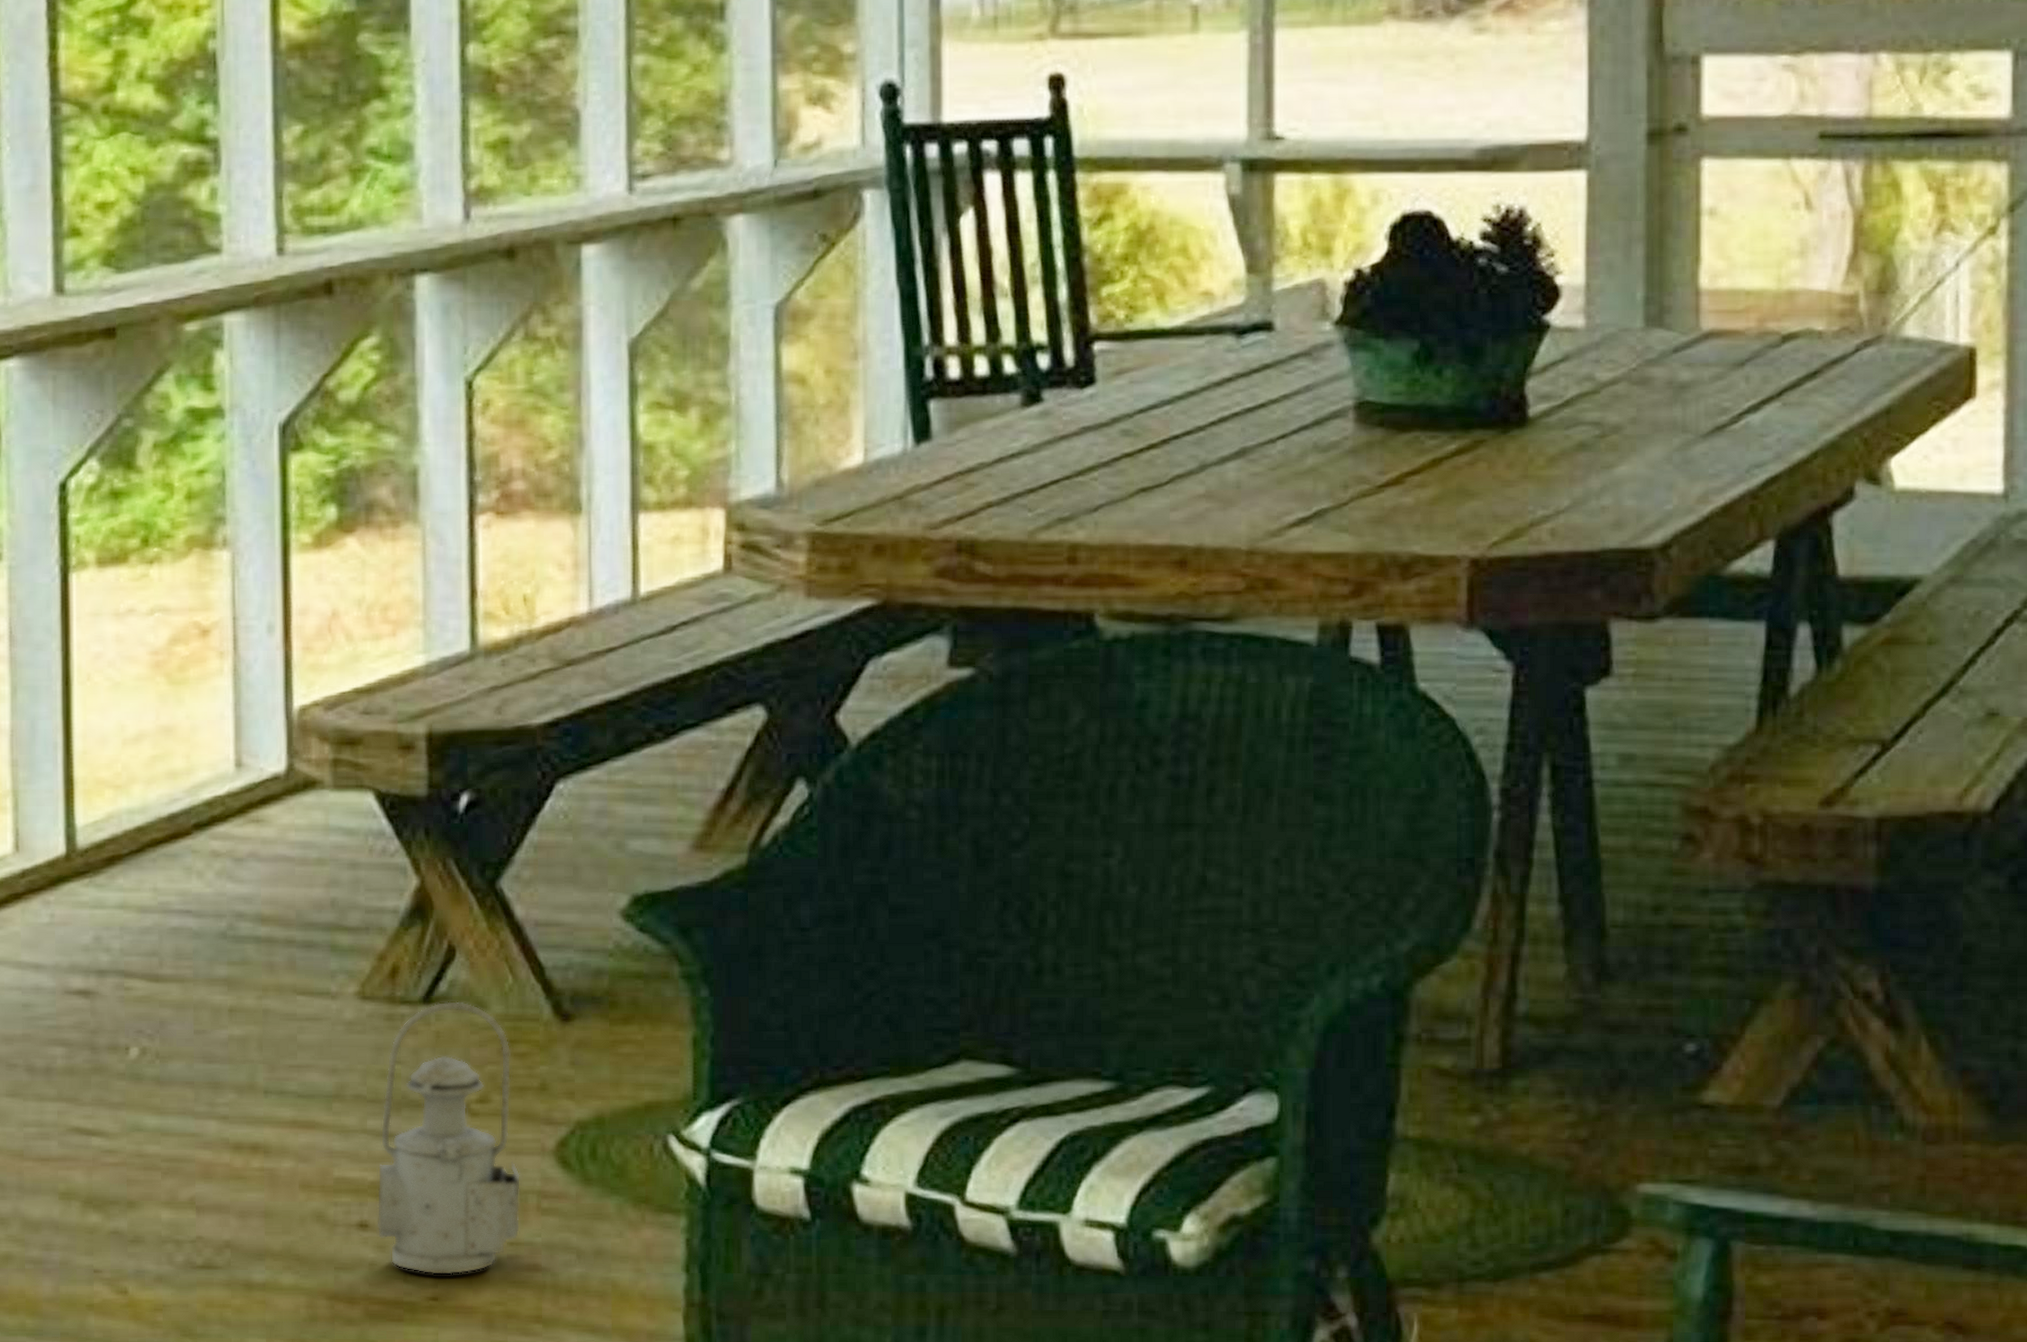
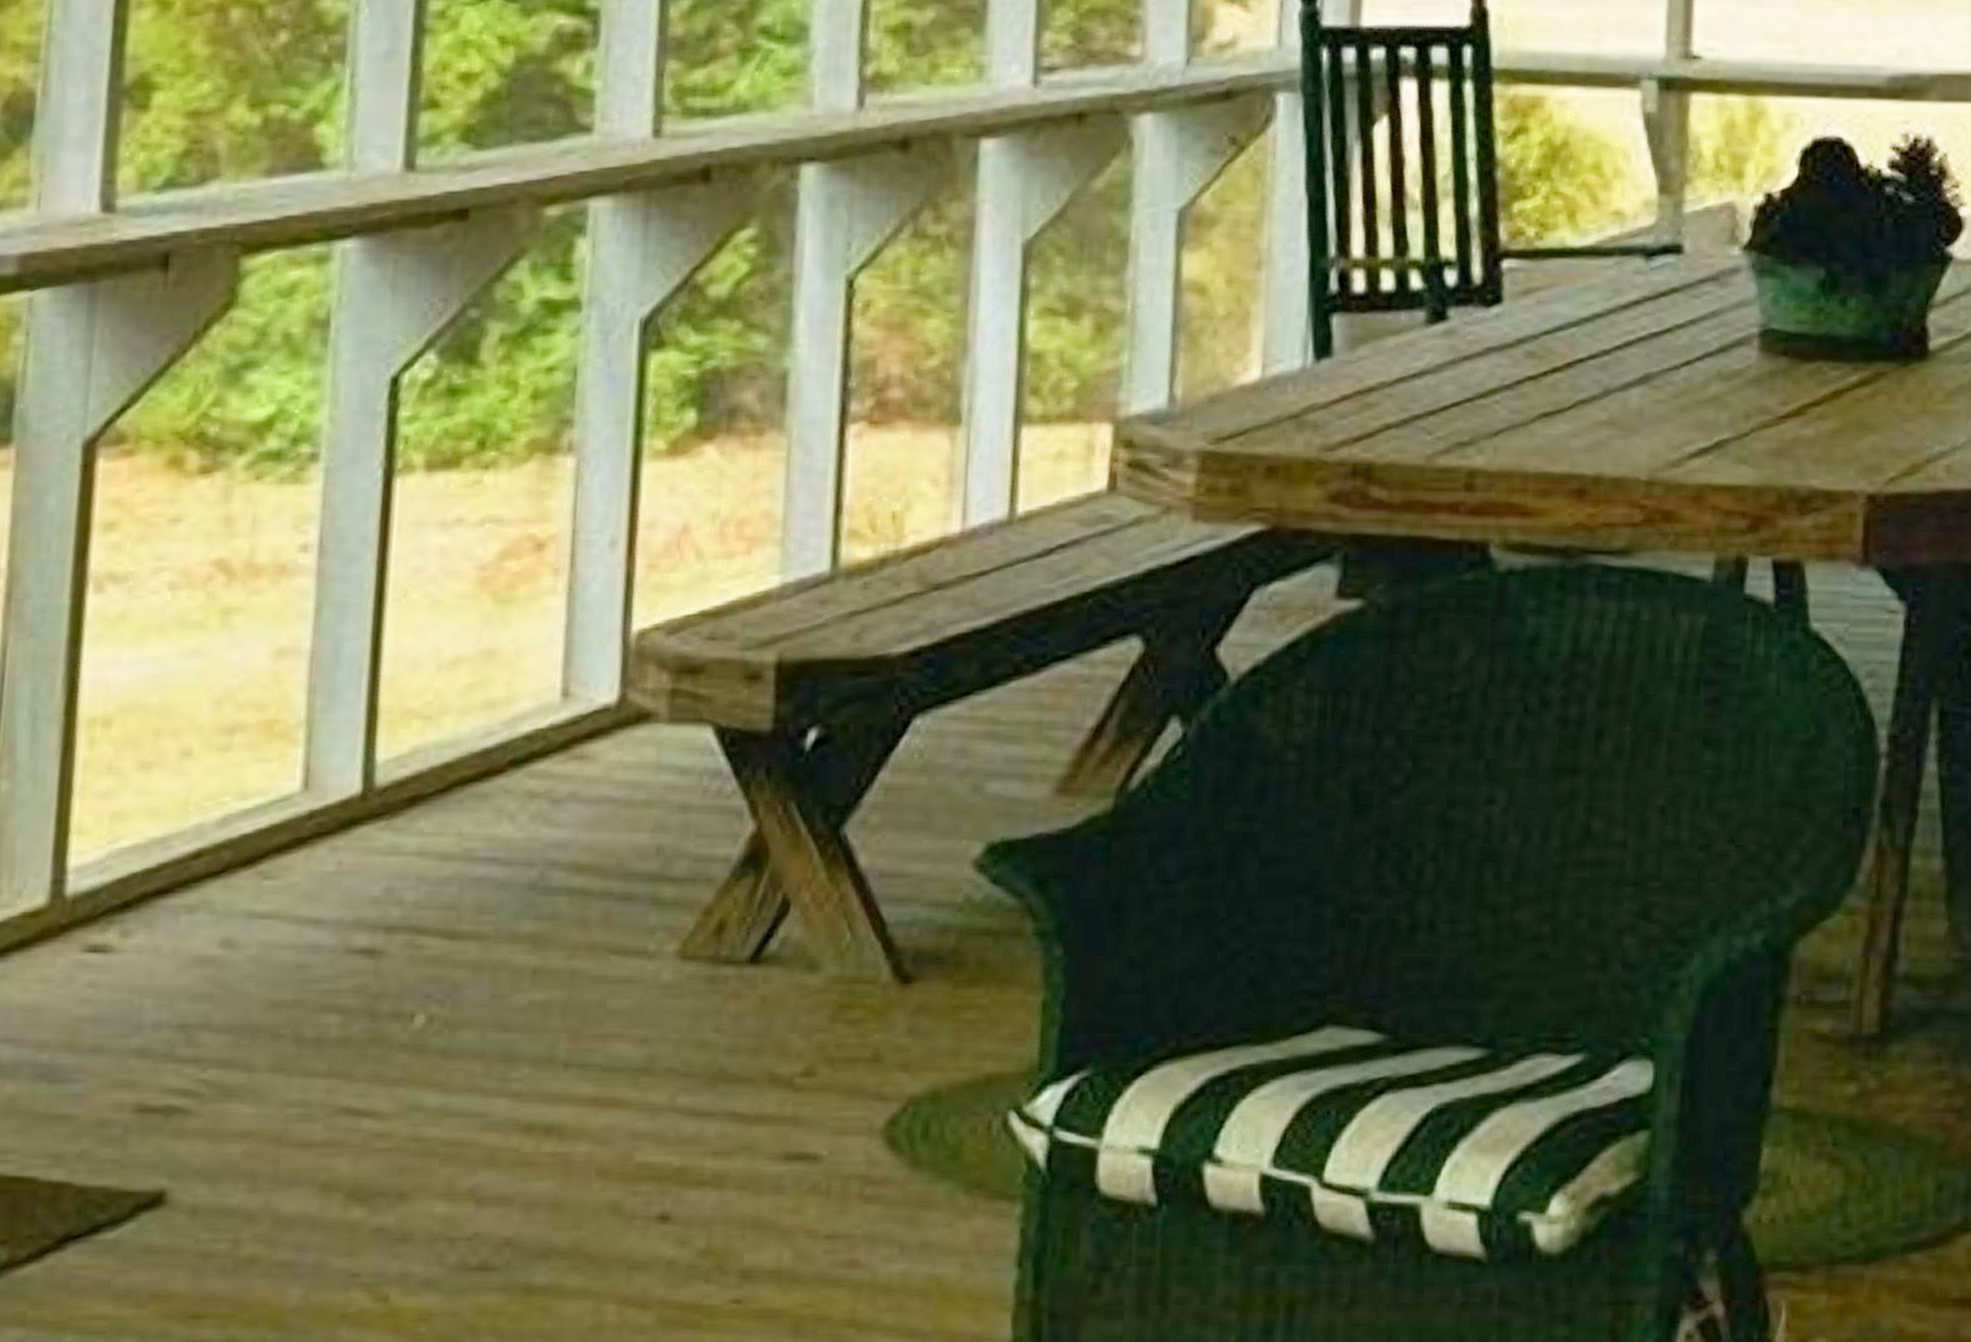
lantern: present [376,1000,521,1276] -> none [679,960,845,1275]

